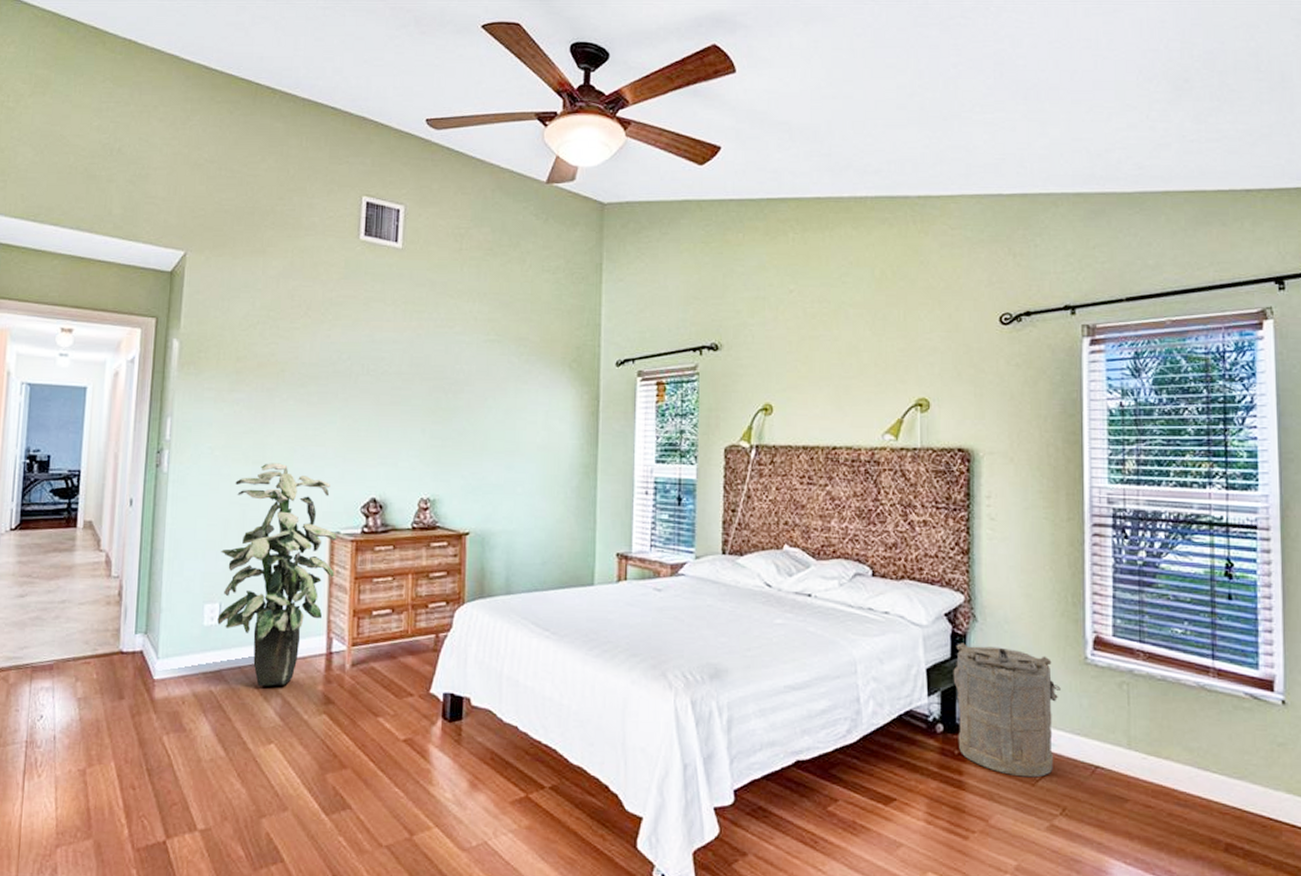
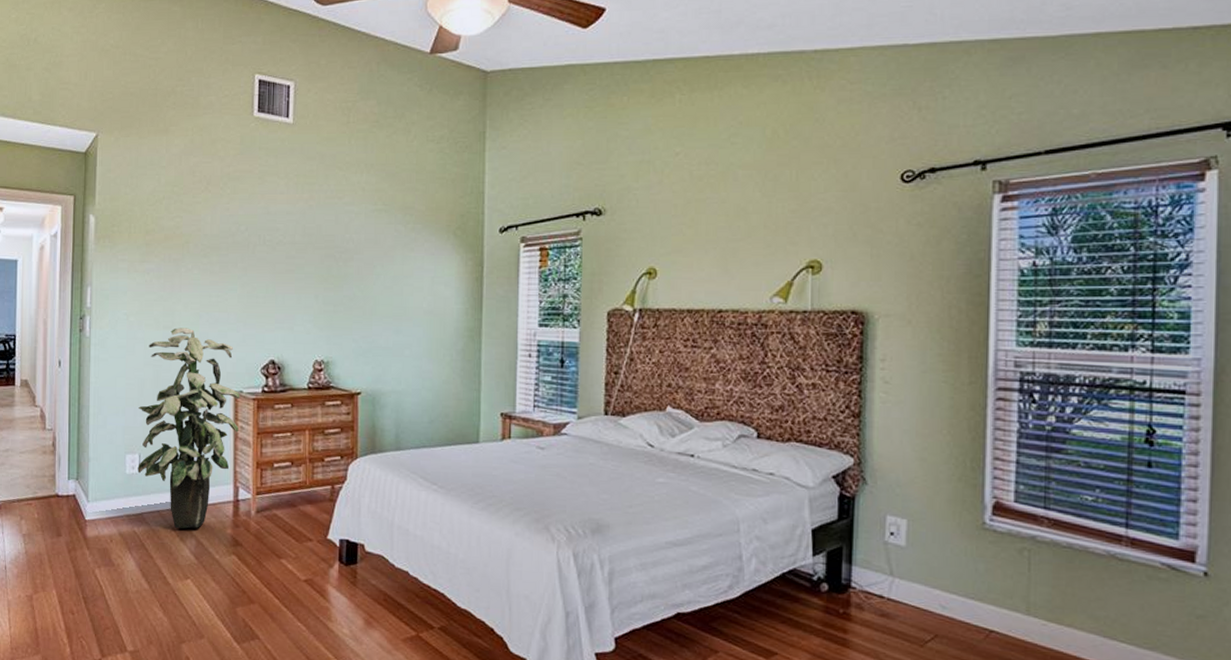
laundry hamper: present [953,643,1061,778] -> none [840,505,955,639]

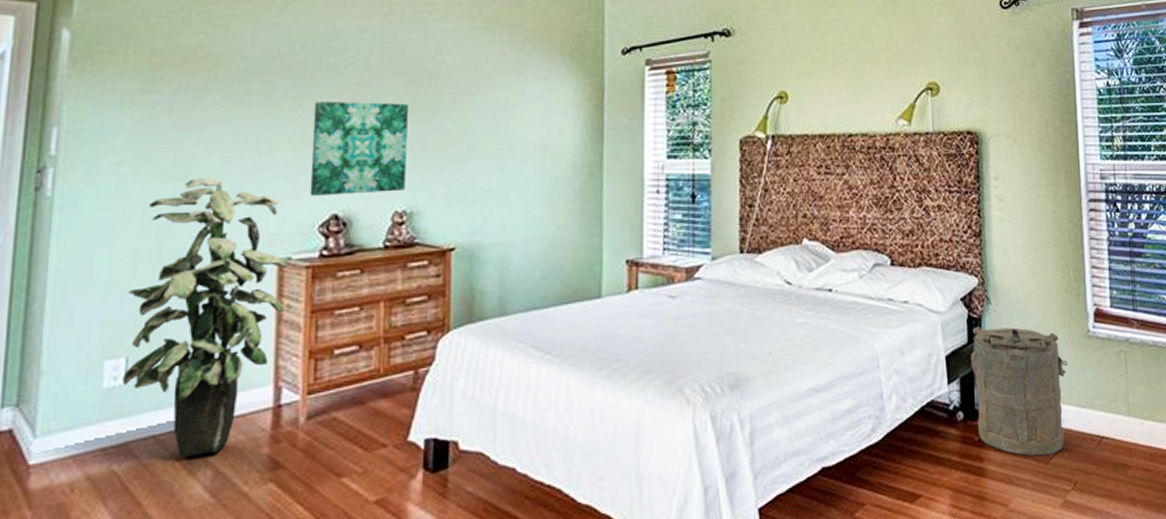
wall art: none [254,270,324,346] -> present [310,100,408,197]
laundry hamper: none [840,505,955,639] -> present [970,326,1068,457]

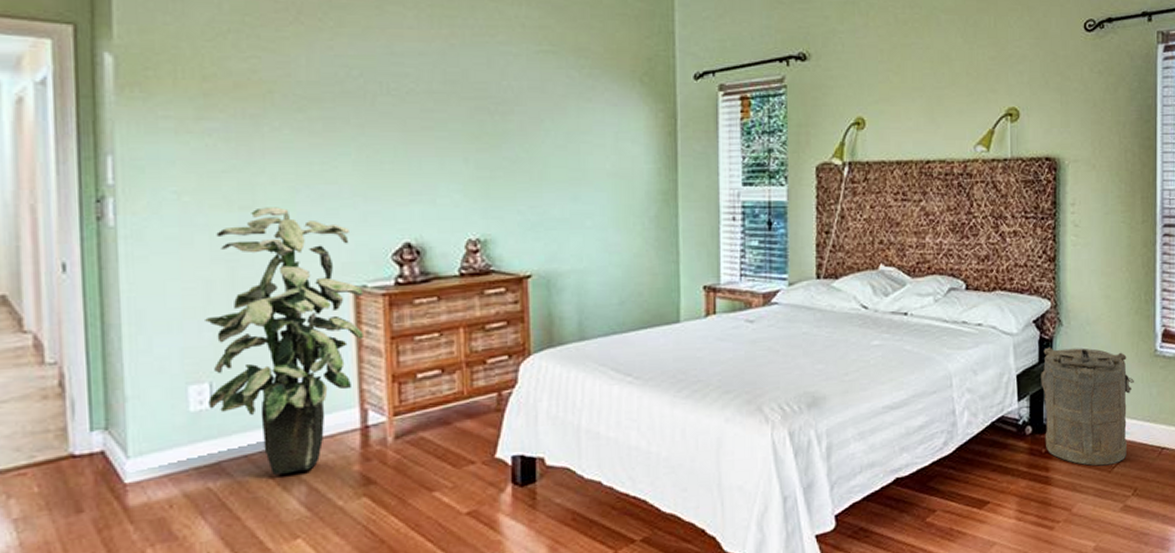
wall art: present [310,100,408,197] -> none [377,128,478,225]

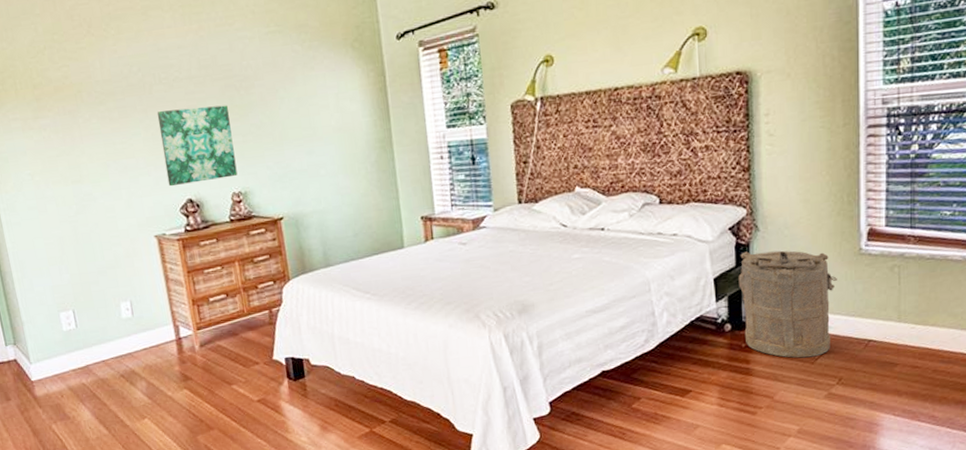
indoor plant: present [205,207,363,475] -> none [60,179,169,374]
wall art: none [377,128,478,225] -> present [157,105,238,187]

